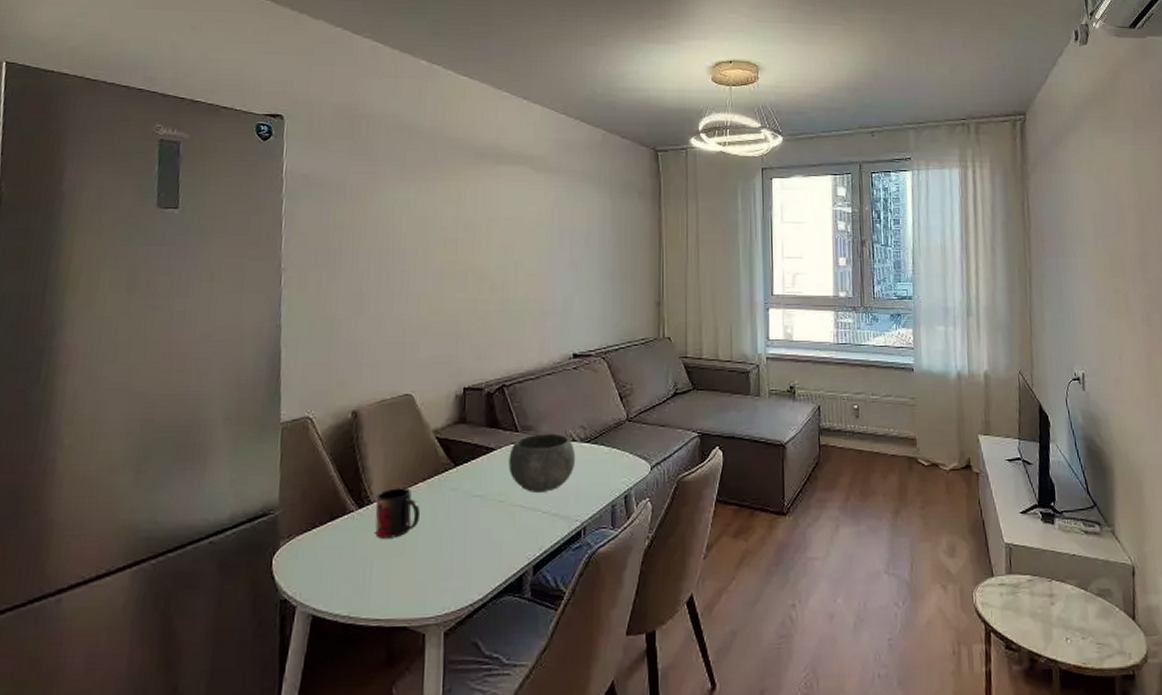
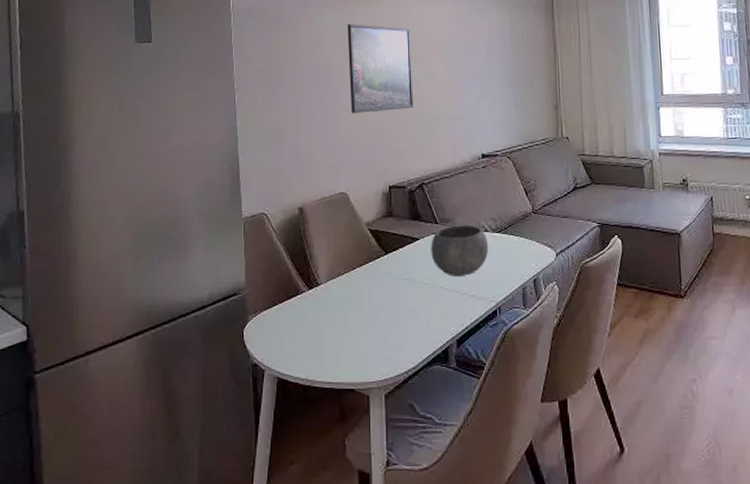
mug: present [375,488,420,538] -> none [322,272,358,315]
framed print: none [423,199,499,303] -> present [347,23,414,113]

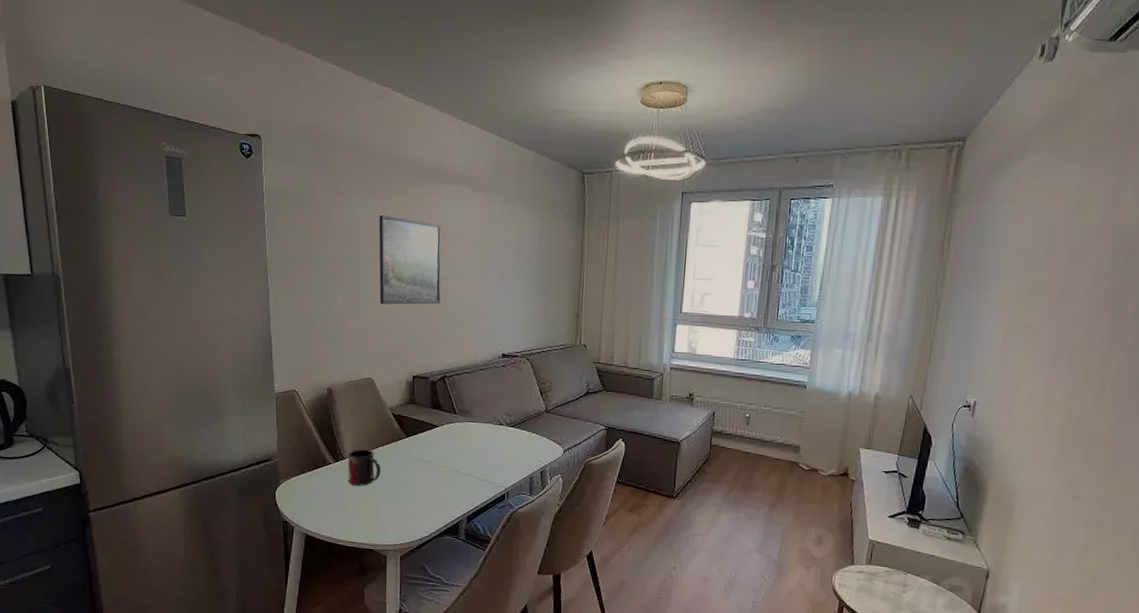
mug: none [322,272,358,315] -> present [347,449,381,486]
bowl: present [431,225,489,276] -> none [448,417,503,463]

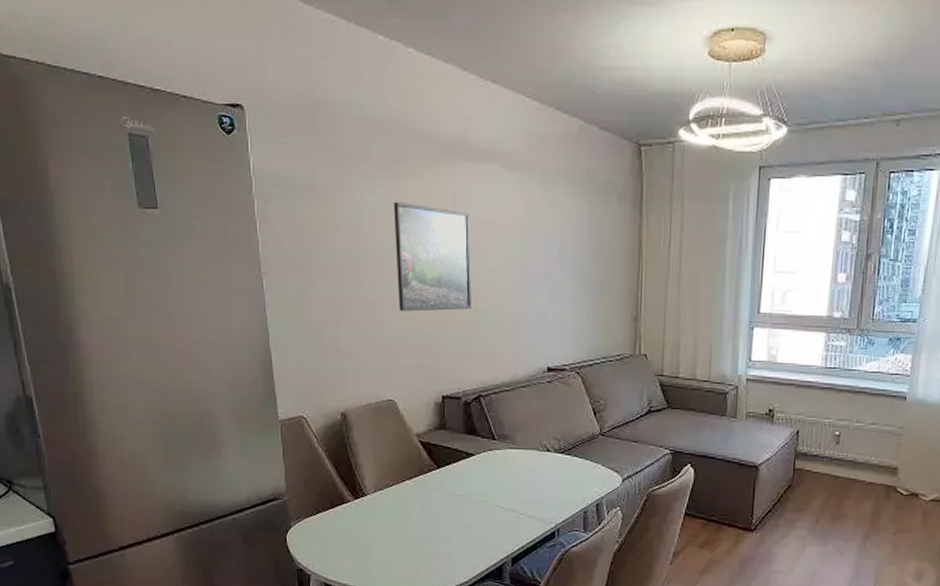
mug: present [347,449,381,486] -> none [369,484,408,526]

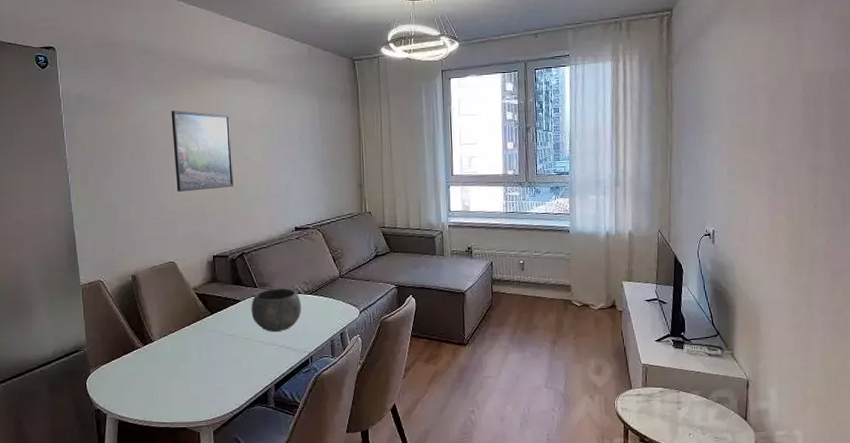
bowl: none [487,442,550,496] -> present [251,288,302,332]

